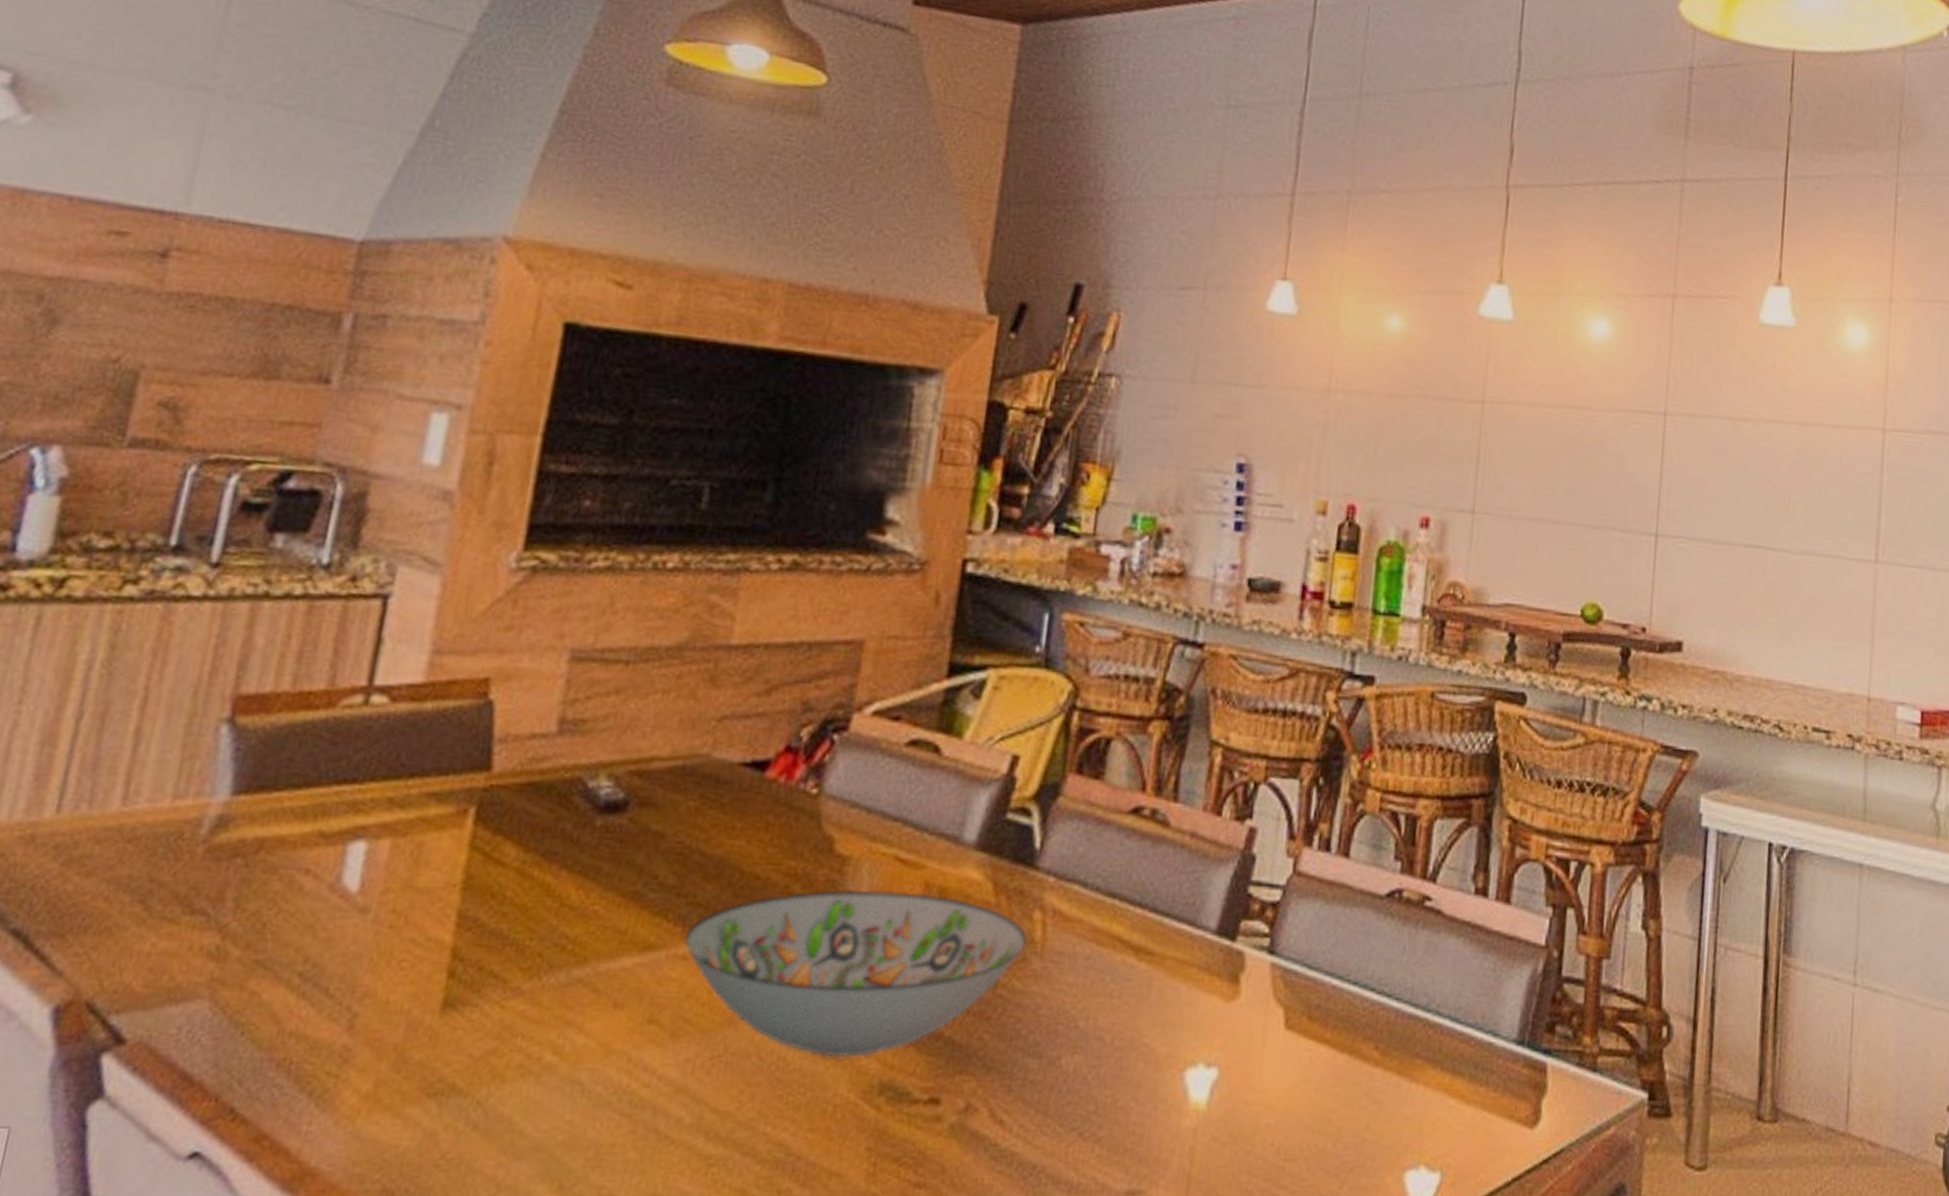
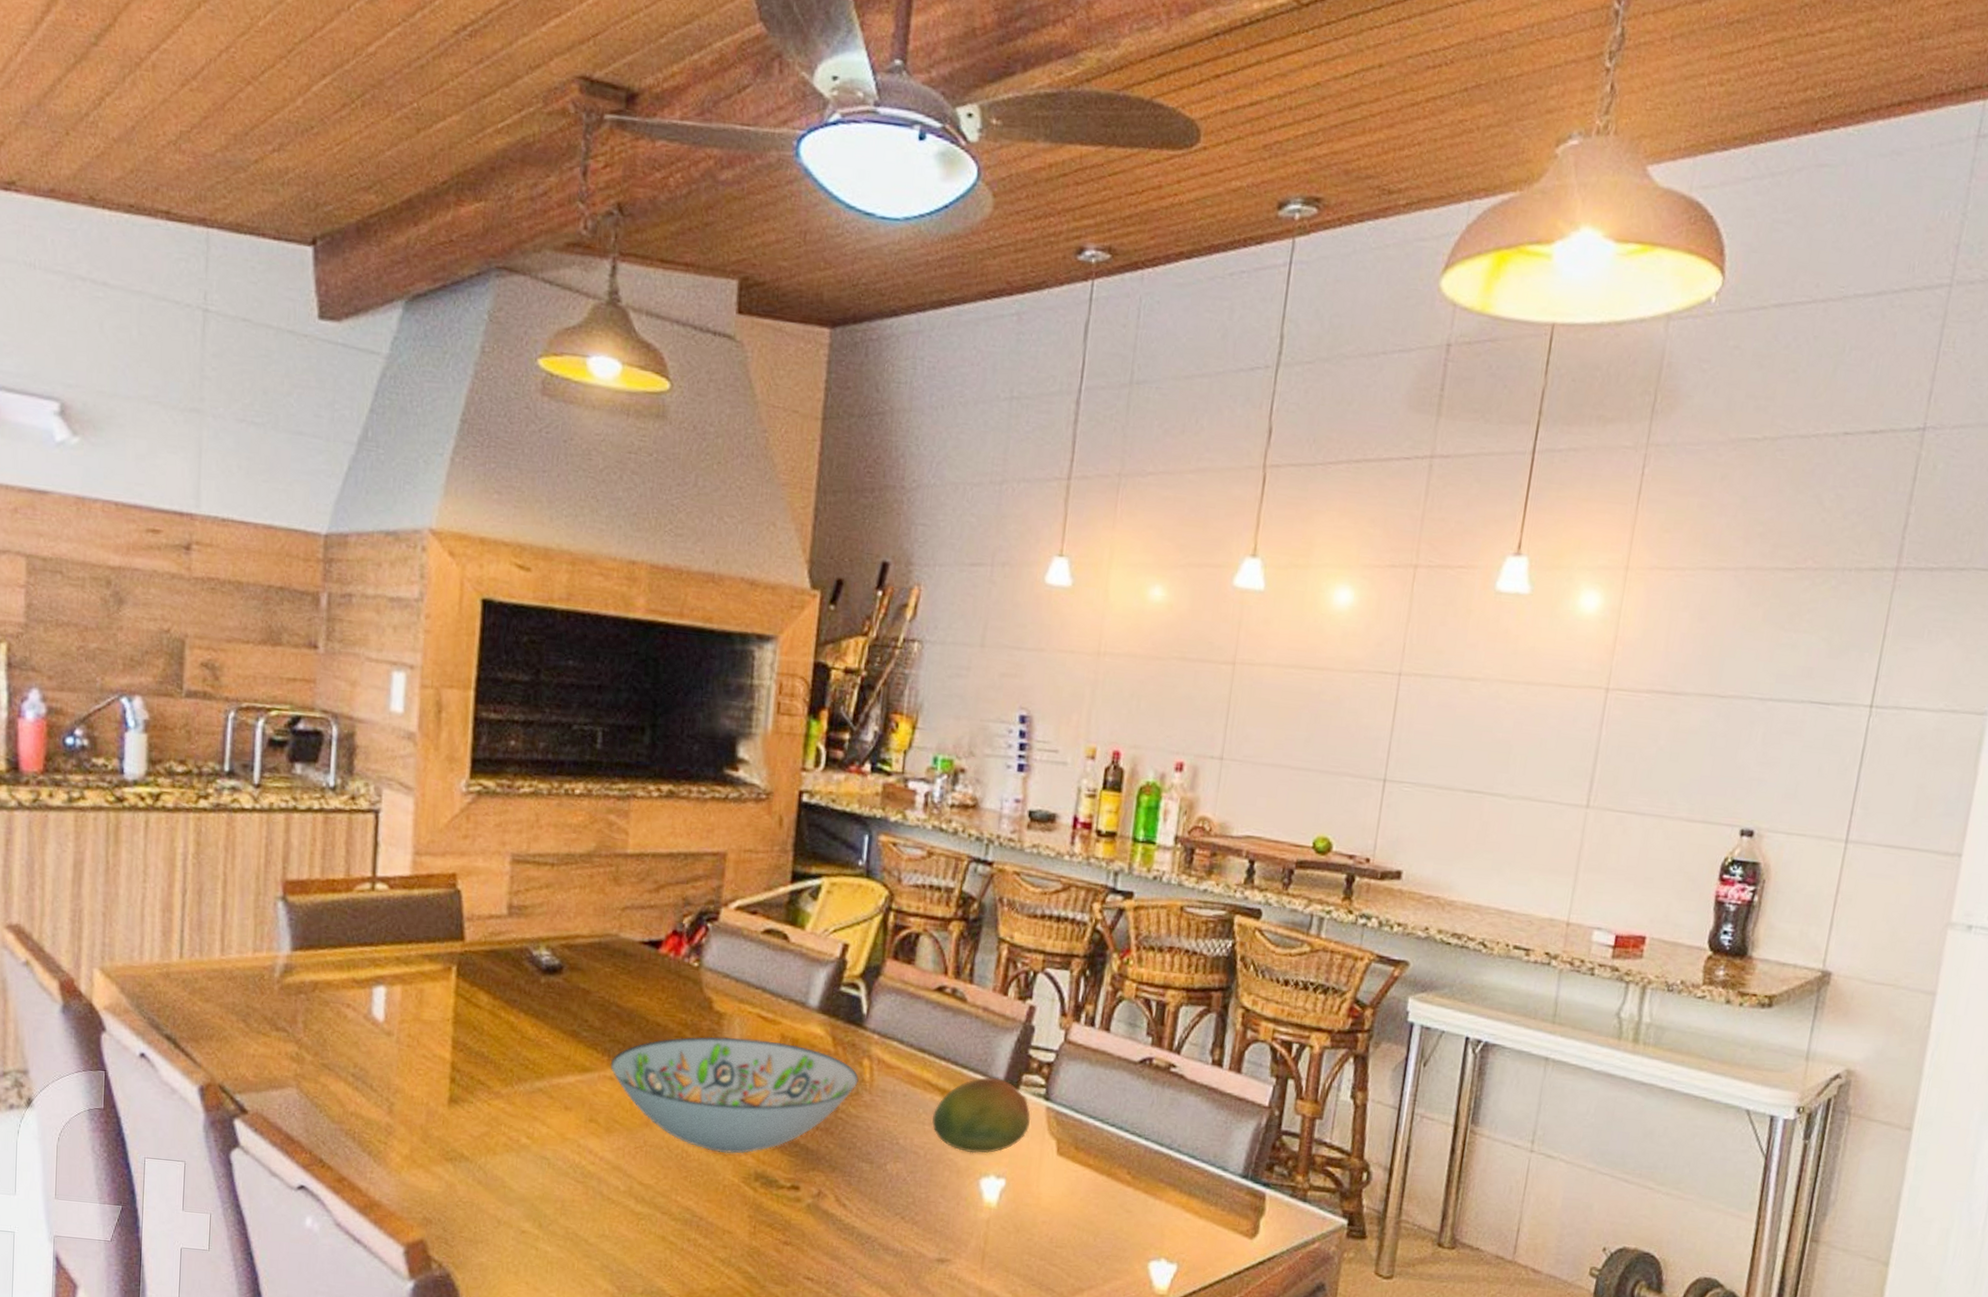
fruit: none [1123,926,1252,1035] -> present [932,1077,1031,1154]

